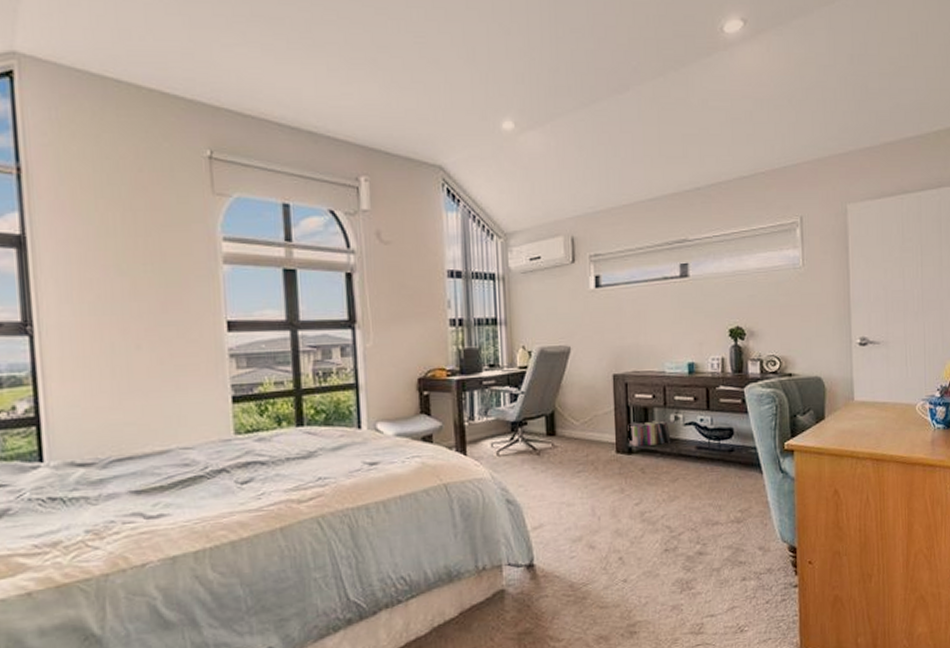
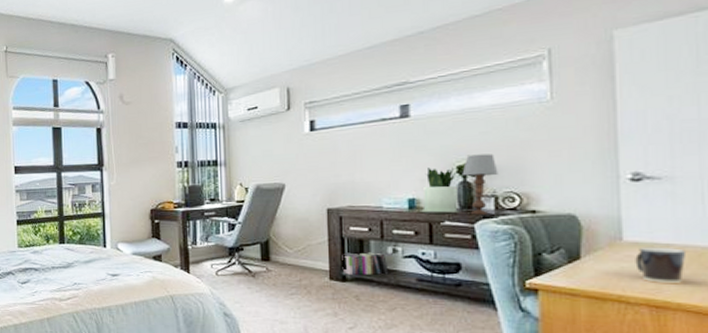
planter: none [698,330,733,379] -> present [419,167,461,215]
table lamp: none [733,317,763,379] -> present [462,154,498,215]
mug: none [862,405,896,439] -> present [635,247,687,284]

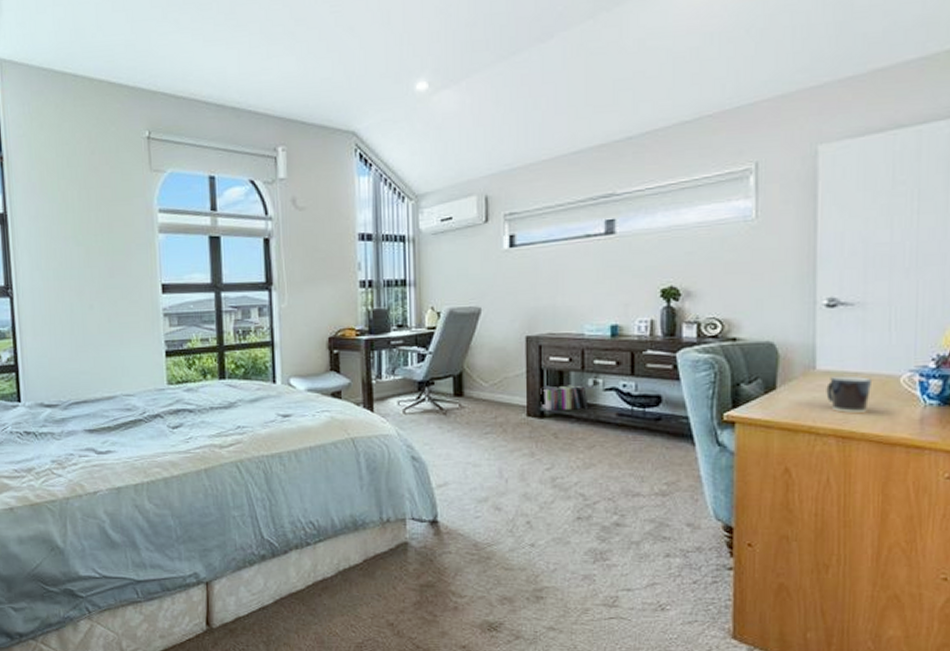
planter: present [419,167,461,215] -> none [622,290,664,343]
table lamp: present [462,154,498,215] -> none [666,276,702,343]

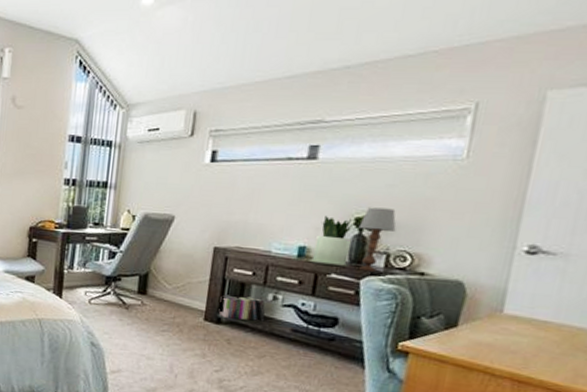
planter: none [622,290,664,343] -> present [308,216,354,268]
table lamp: none [666,276,702,343] -> present [358,207,396,272]
mug: present [826,375,873,414] -> none [509,321,562,362]

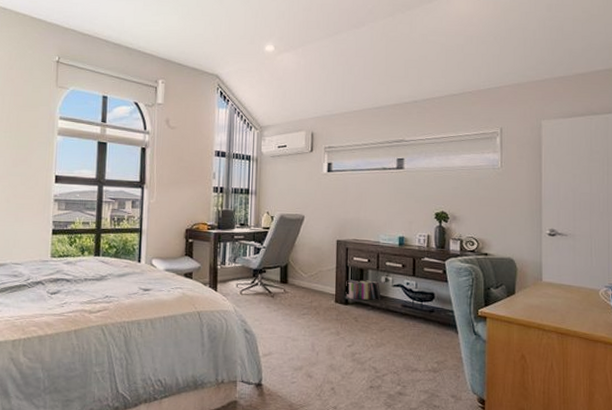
planter: present [308,216,354,268] -> none [407,212,437,252]
table lamp: present [358,207,396,272] -> none [438,204,464,254]

